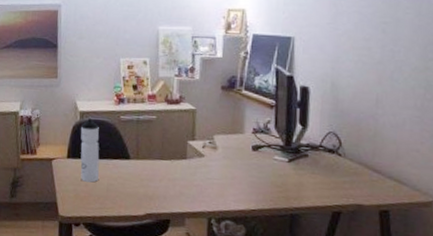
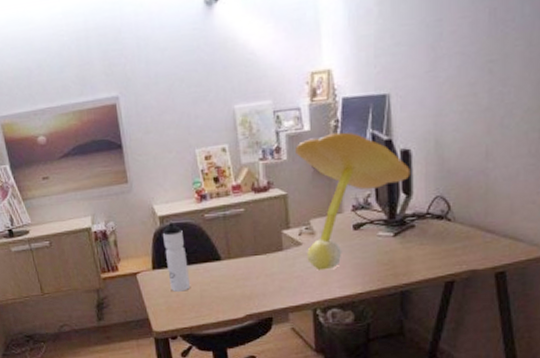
desk lamp: none [207,62,308,183] -> present [295,132,410,271]

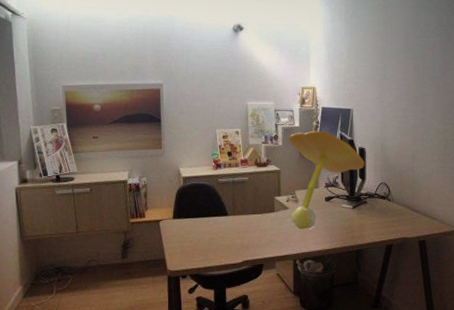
water bottle: present [162,223,191,292] -> none [184,183,202,238]

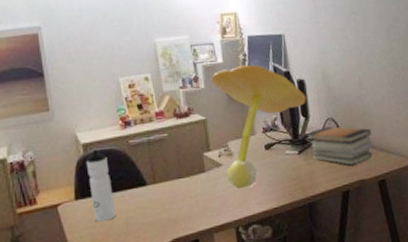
water bottle: none [184,183,202,238] -> present [85,150,117,222]
book stack: none [361,189,418,224] -> present [306,126,373,166]

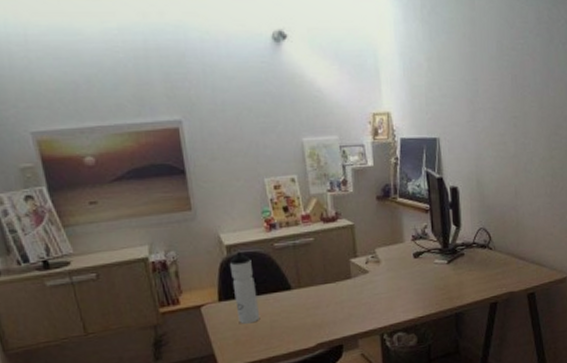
desk lamp: present [211,64,306,189] -> none [360,169,459,297]
book stack: present [306,126,373,166] -> none [456,236,524,277]

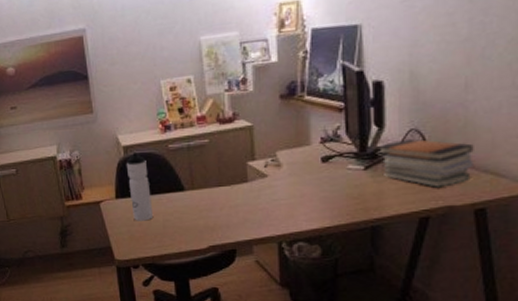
book stack: none [456,236,524,277] -> present [377,138,474,188]

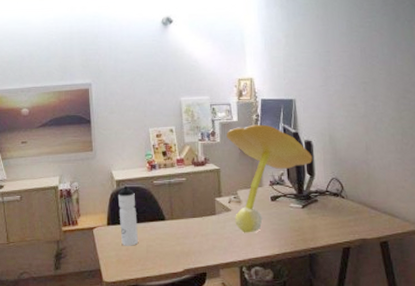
desk lamp: none [262,63,383,203] -> present [226,124,313,233]
book stack: present [377,138,474,188] -> none [310,185,376,224]

